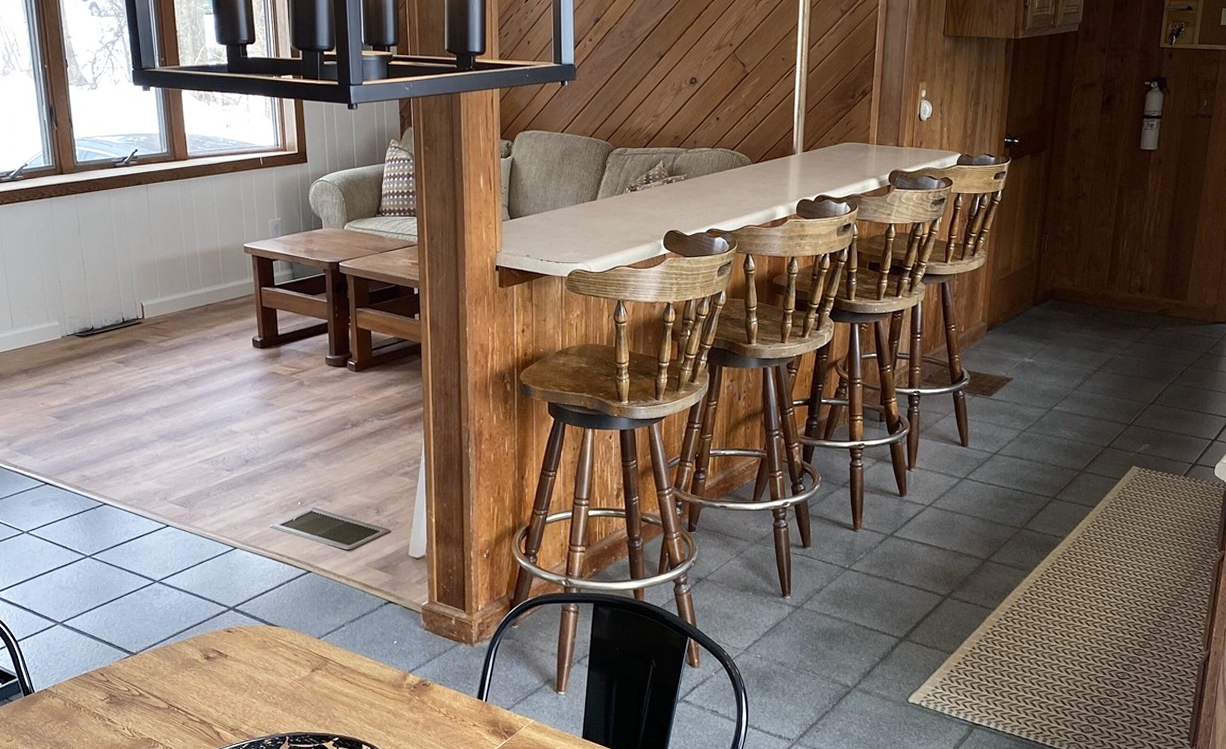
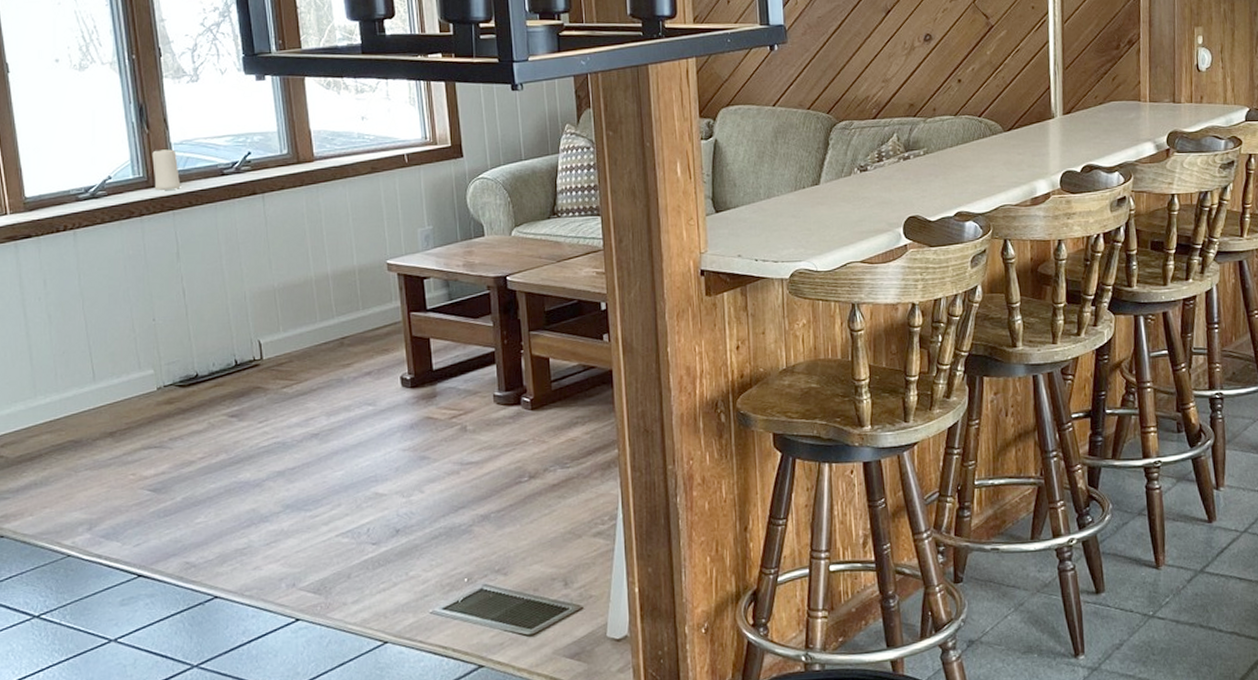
candle: none [60,144,82,177] -> present [152,149,181,190]

